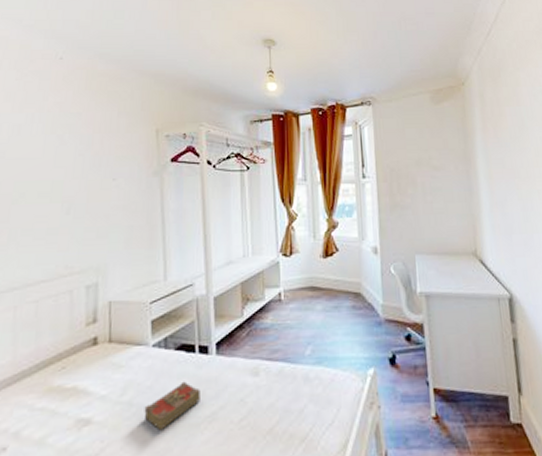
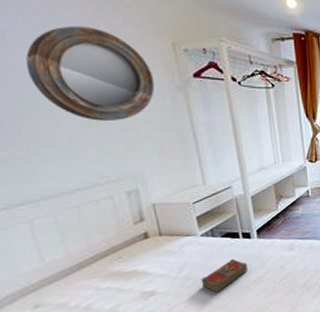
home mirror: none [29,119,135,207] -> present [25,25,155,121]

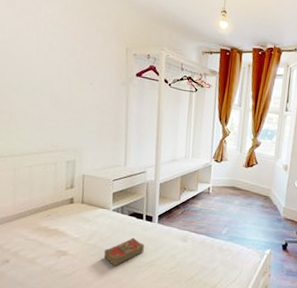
home mirror: present [25,25,155,121] -> none [26,30,108,103]

